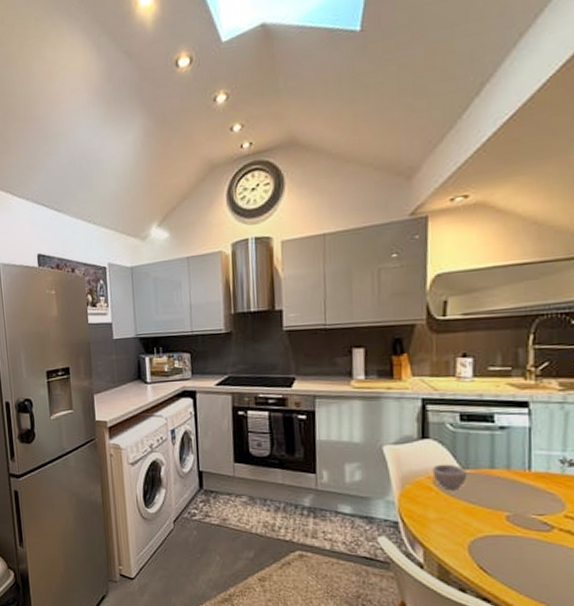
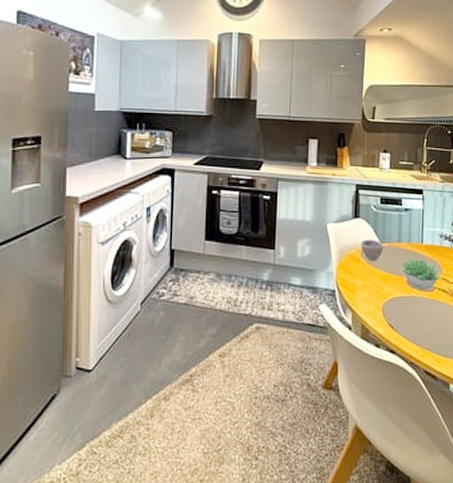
succulent plant: none [495,488,564,530] -> present [401,257,441,290]

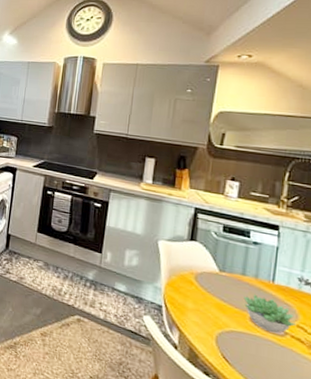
cup: present [361,239,384,261] -> none [195,263,223,288]

